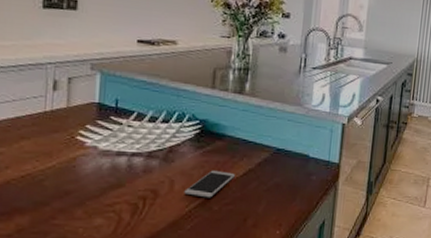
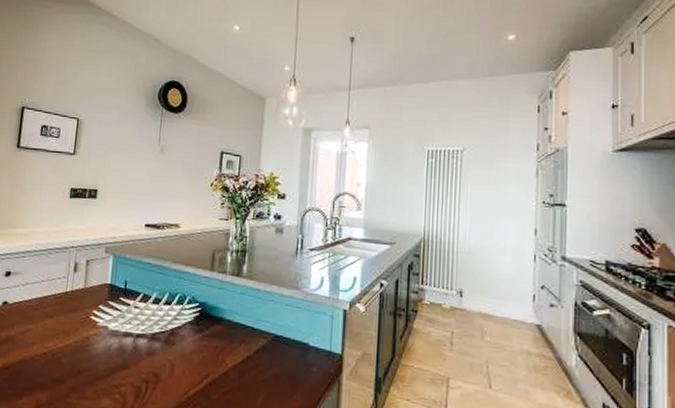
smartphone: present [184,170,235,198] -> none [184,355,233,386]

